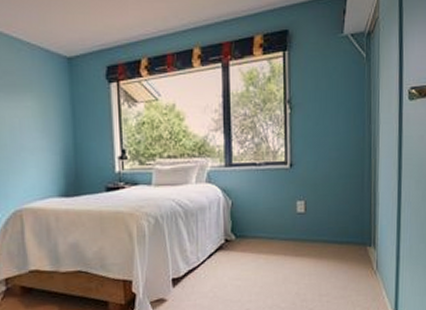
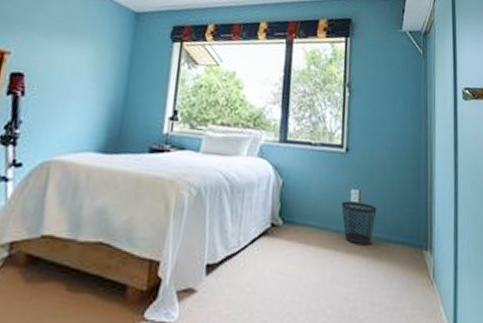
wastebasket: none [289,211,322,249] -> present [341,201,377,246]

